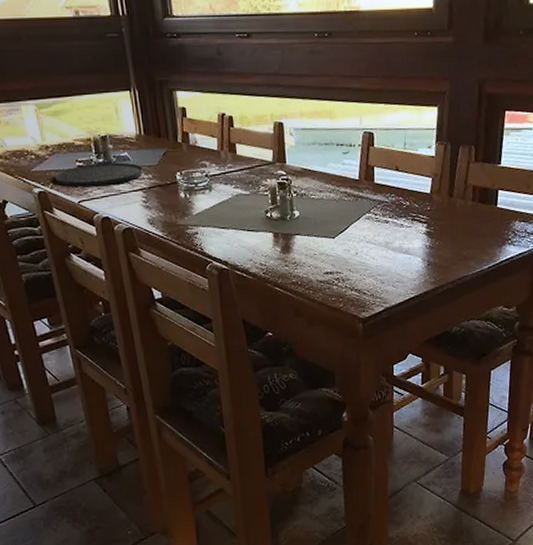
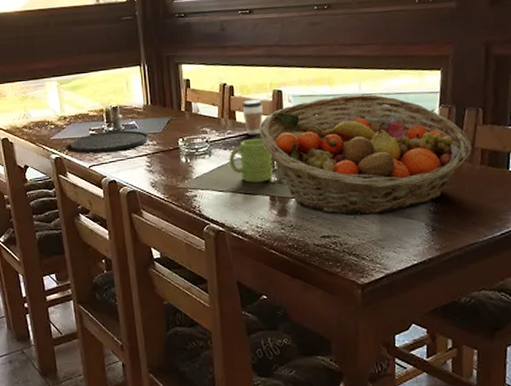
mug: none [230,173,275,219] -> present [229,139,273,183]
coffee cup: none [242,130,265,170] -> present [242,98,264,135]
fruit basket: none [260,129,465,252] -> present [258,94,472,216]

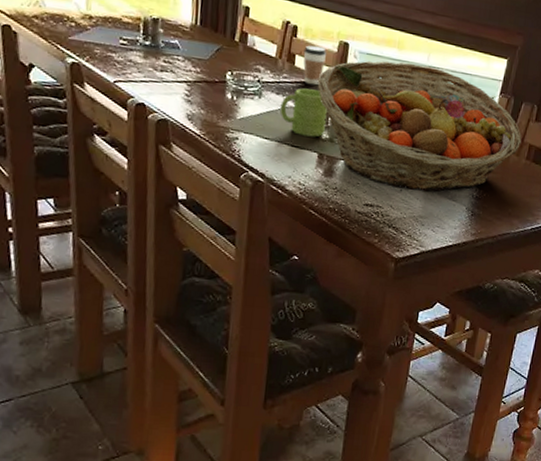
plate: present [70,130,149,153] -> none [93,44,192,71]

